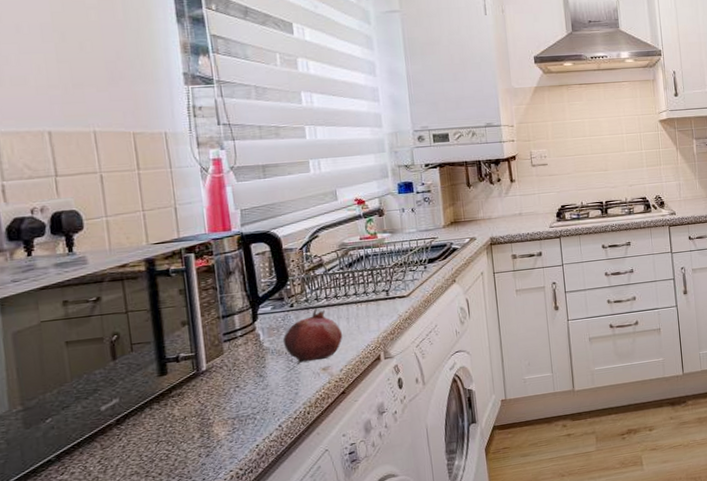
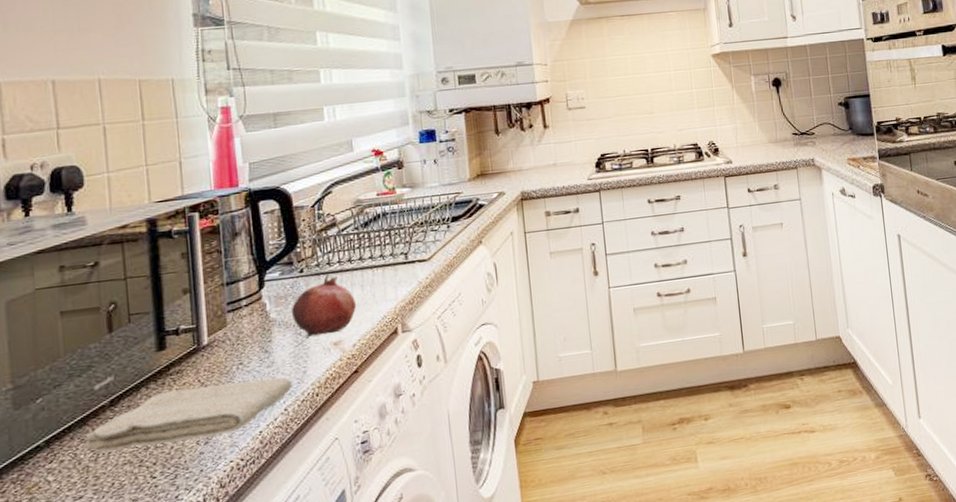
washcloth: none [92,398,286,466] -> present [83,377,293,453]

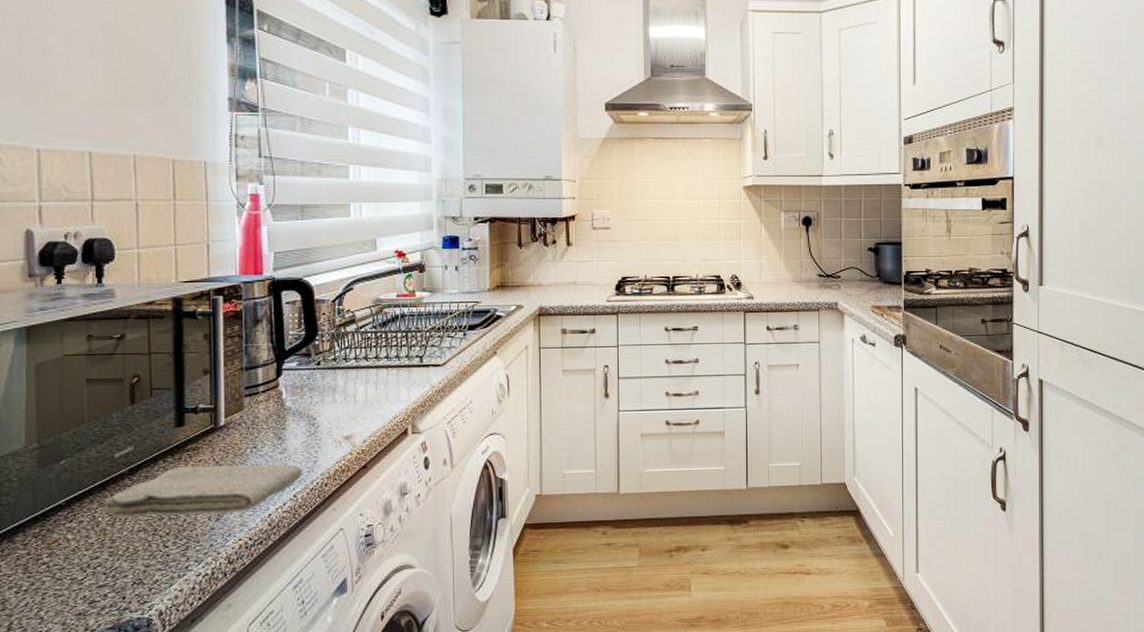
fruit: present [291,274,357,339] -> none [305,369,370,430]

